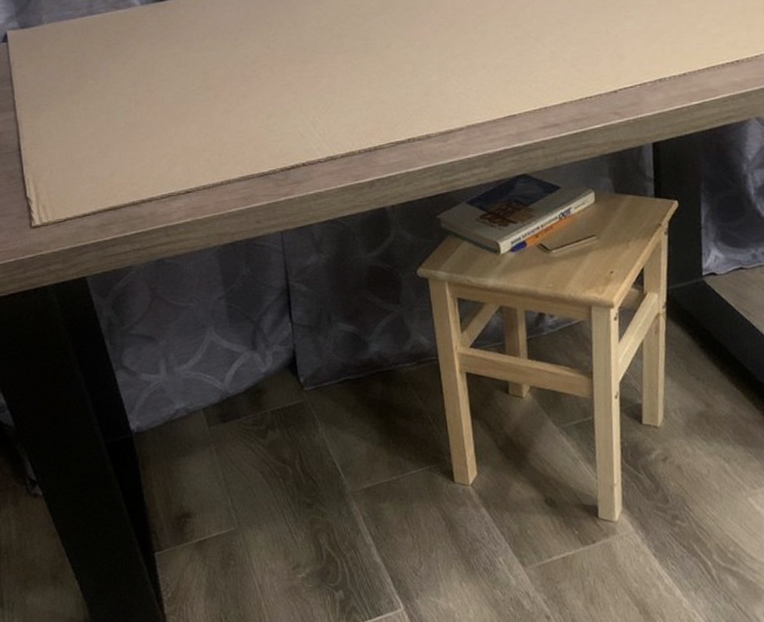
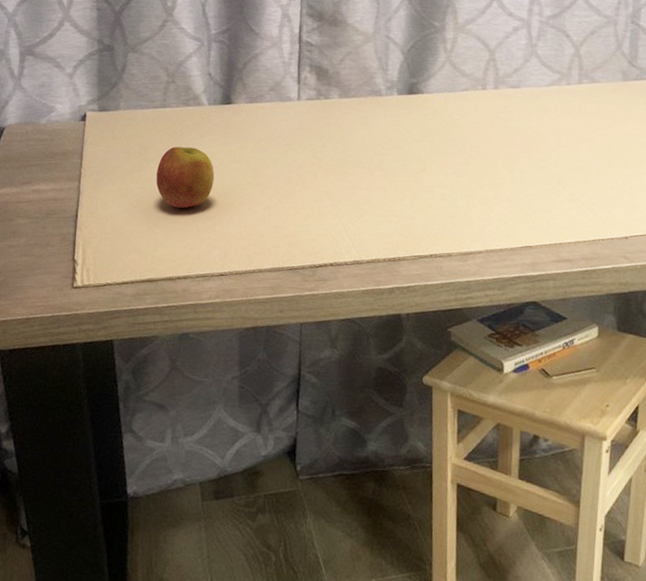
apple: none [97,56,162,126] -> present [156,146,215,208]

